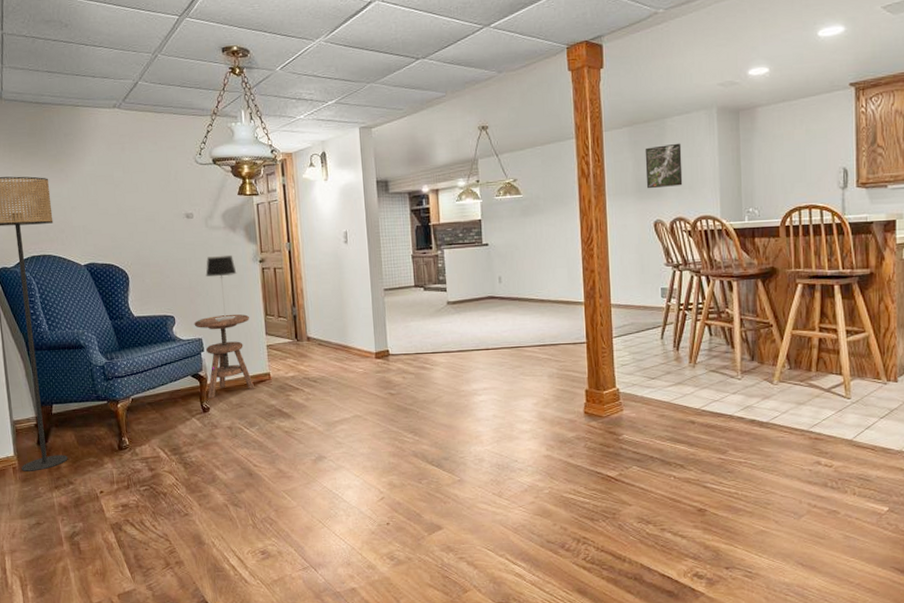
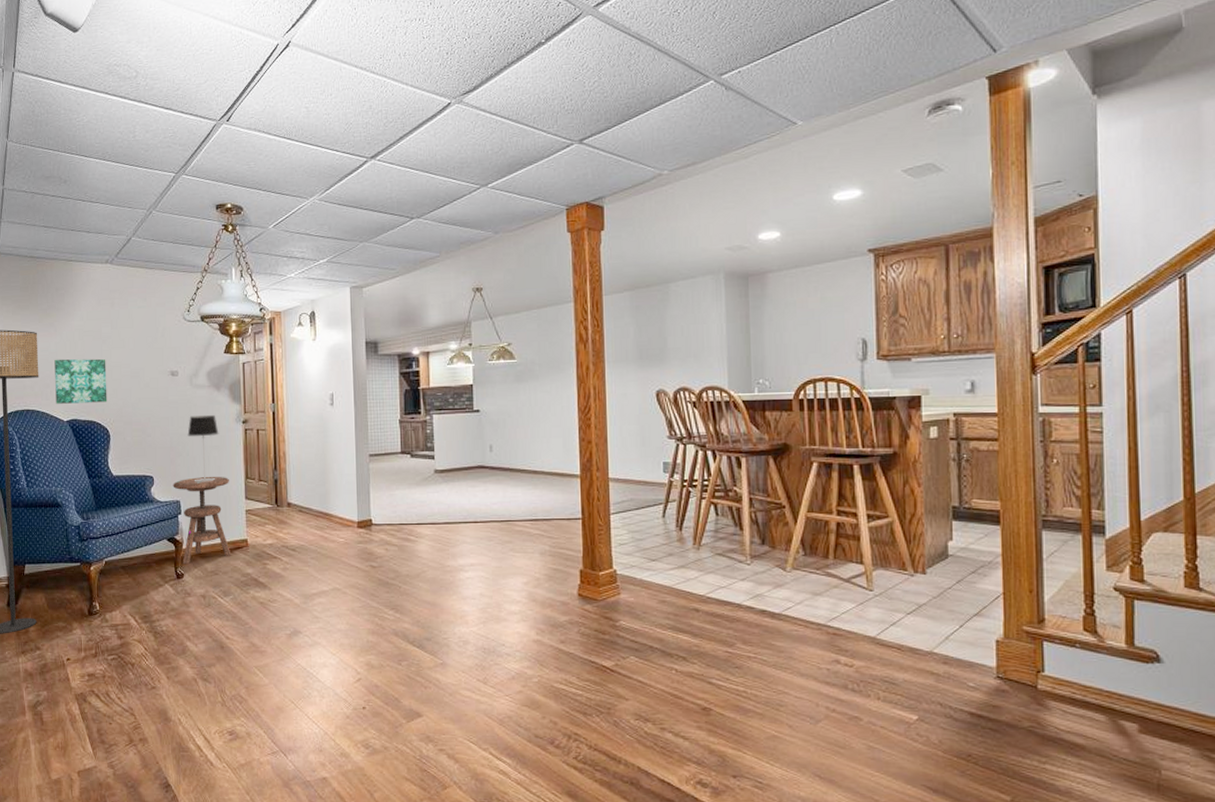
wall art: none [68,203,124,249] -> present [54,358,108,404]
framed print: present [645,143,683,189] -> none [647,309,688,357]

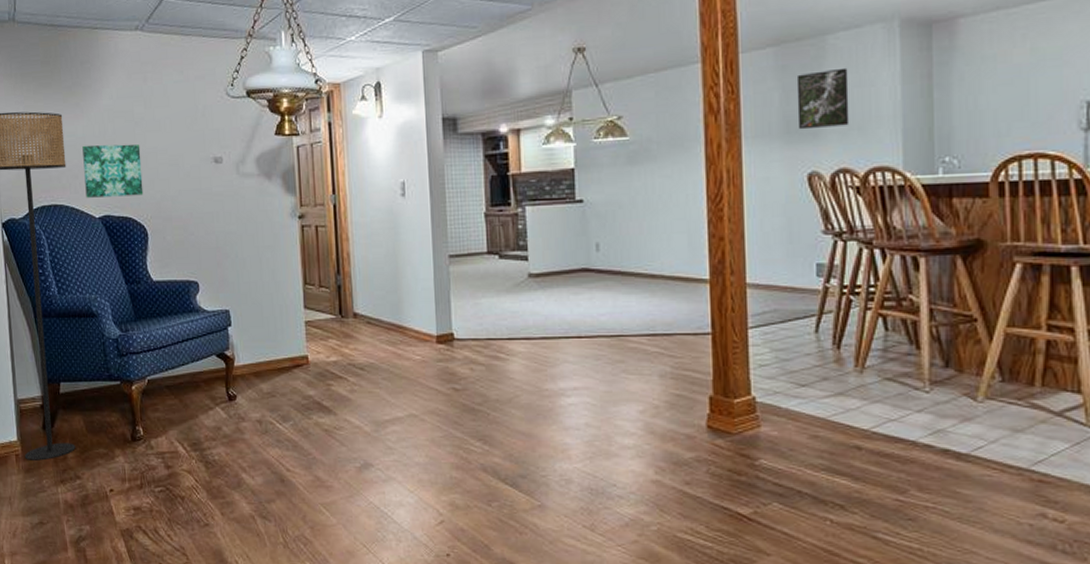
side table: present [173,476,232,565] -> none [220,281,290,385]
table lamp: present [187,414,219,482] -> none [235,208,272,289]
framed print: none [647,309,688,357] -> present [796,67,850,130]

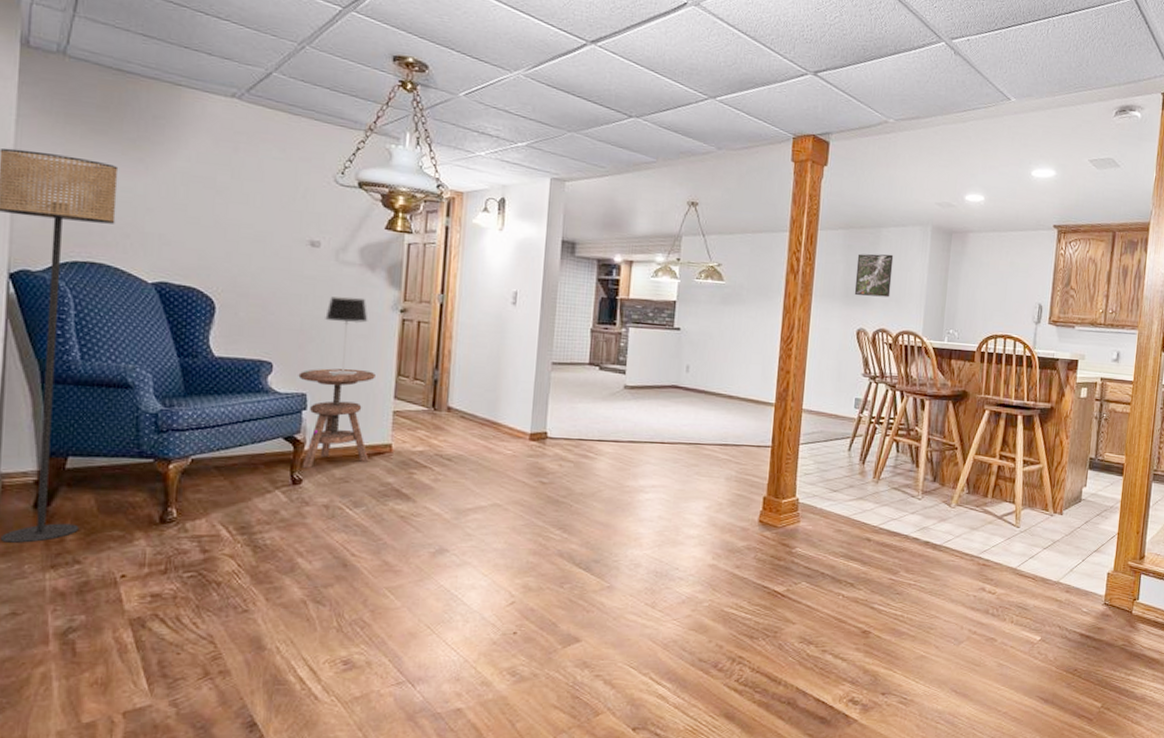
wall art: present [82,144,144,198] -> none [137,204,219,267]
side table: none [220,281,290,385] -> present [298,368,375,469]
table lamp: none [235,208,272,289] -> present [325,296,368,375]

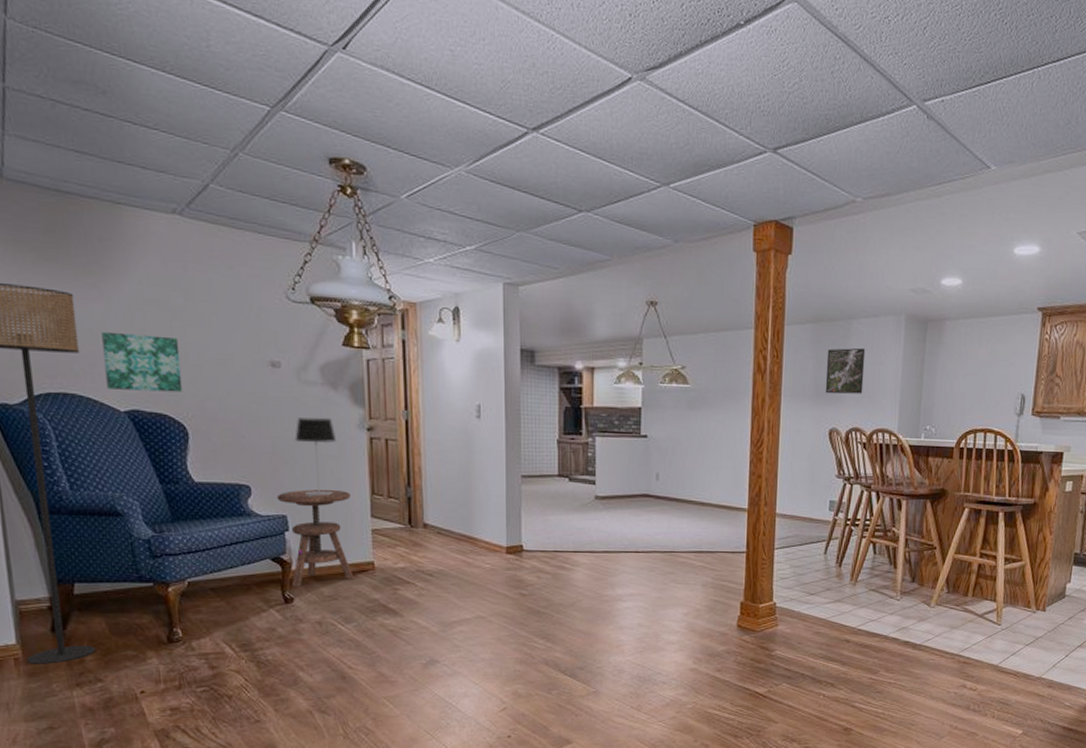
wall art: none [137,204,219,267] -> present [101,331,183,392]

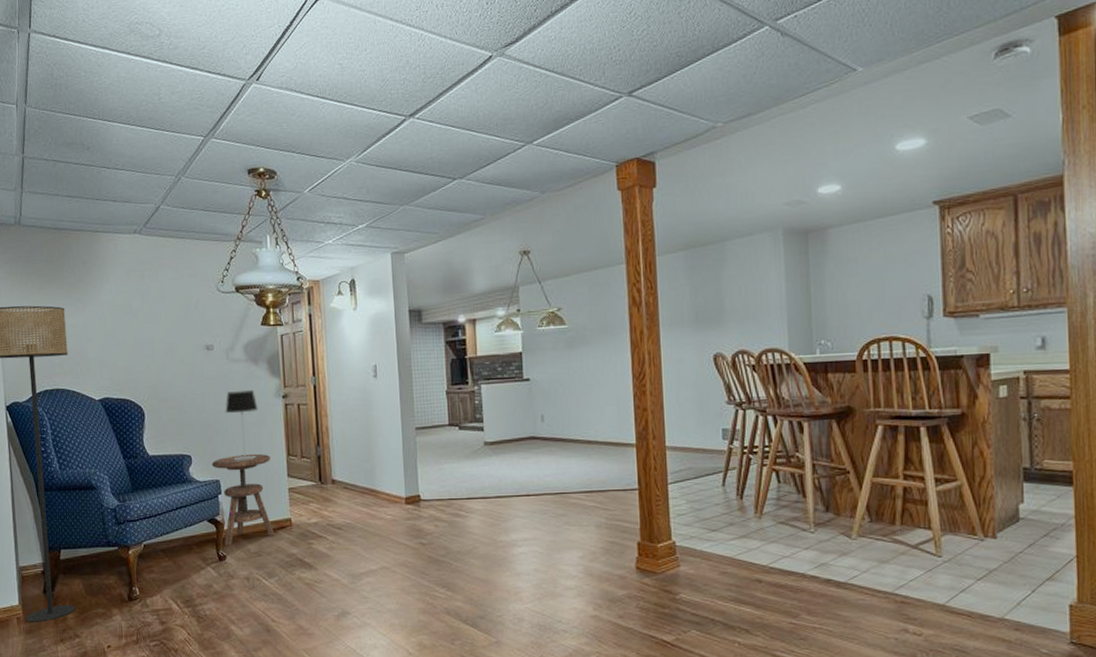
wall art: present [101,331,183,392] -> none [83,334,141,382]
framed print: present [825,347,866,394] -> none [702,268,746,319]

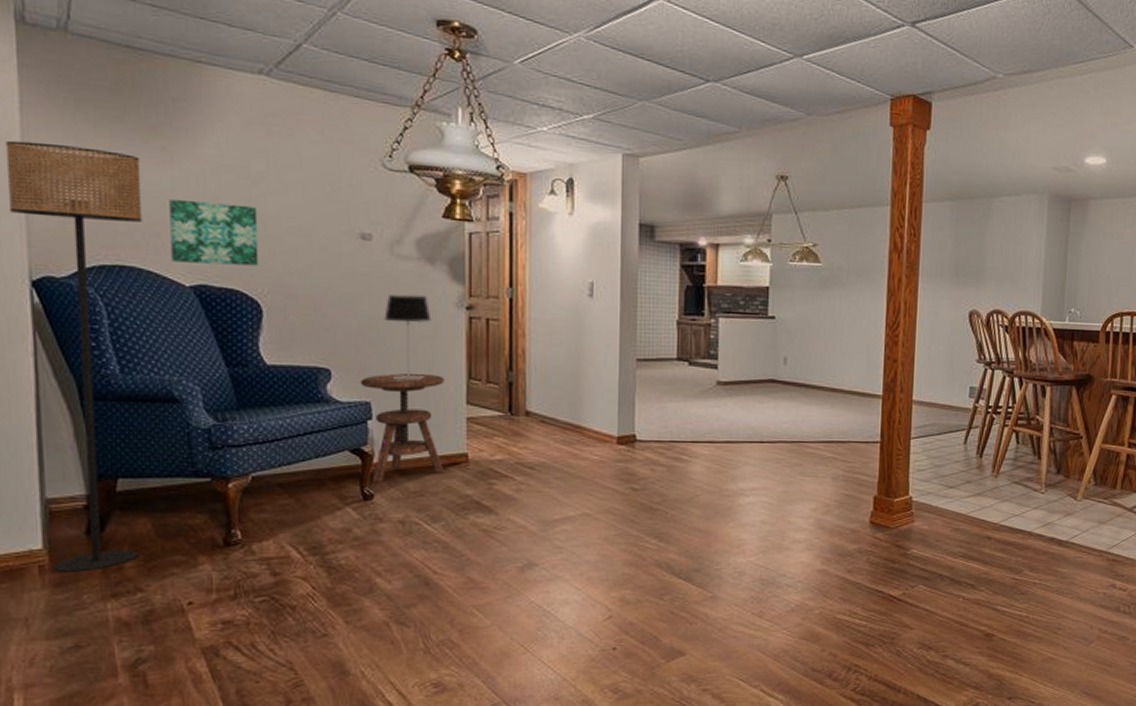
wall art: none [83,334,141,382] -> present [169,198,259,266]

